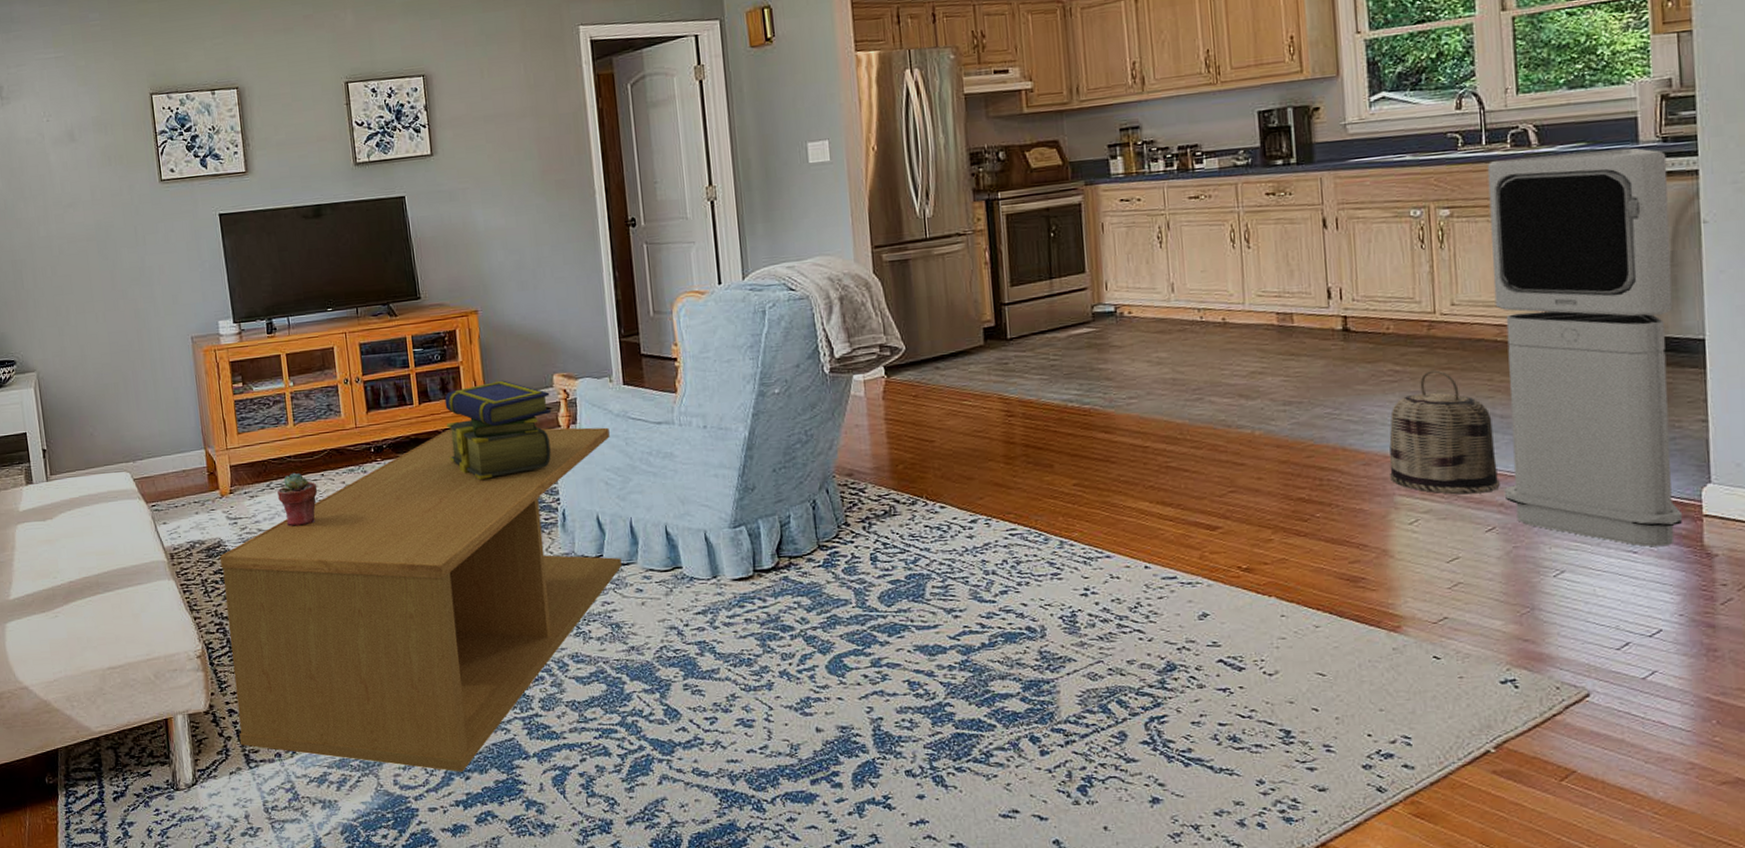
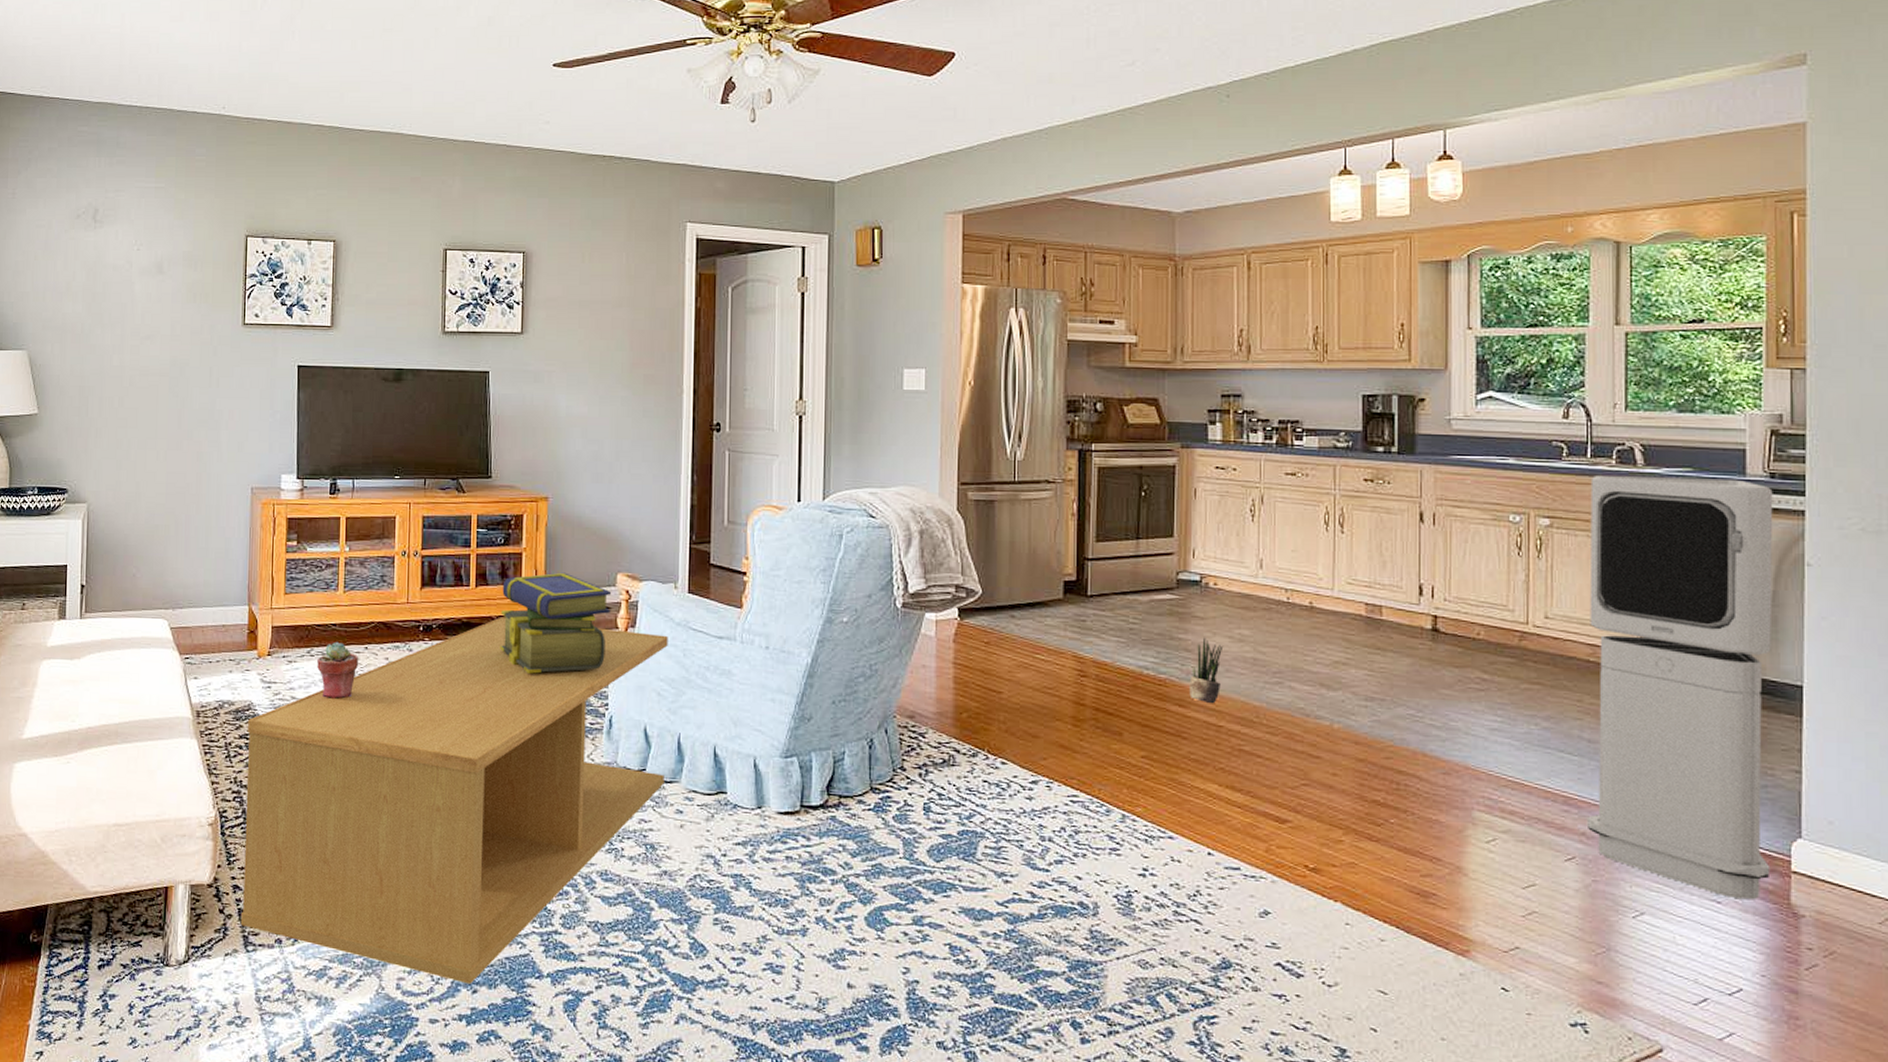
potted plant: none [1113,364,1144,427] -> present [1189,637,1224,704]
basket: present [1389,370,1500,495] -> none [1470,683,1583,819]

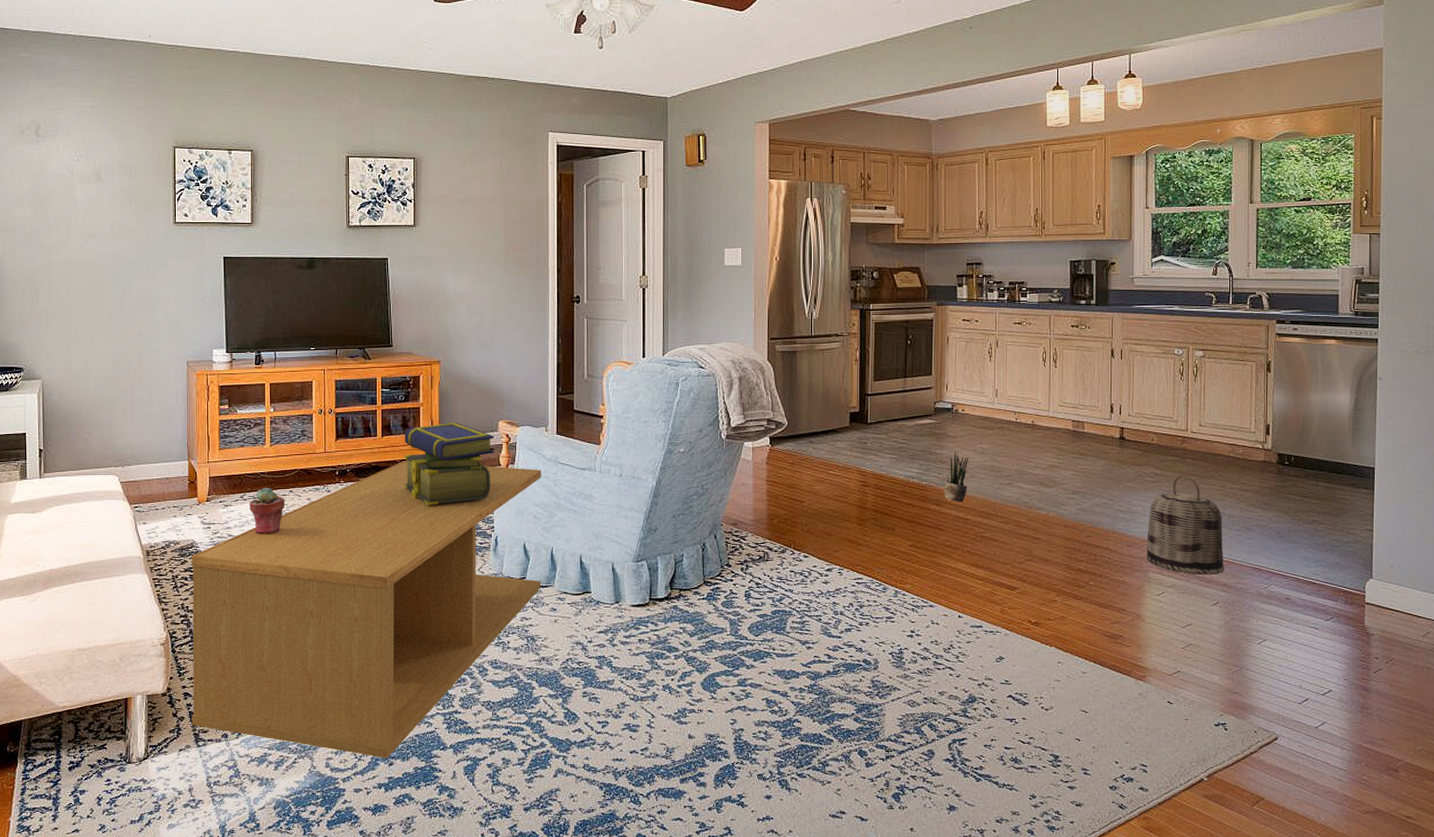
basket: none [1470,683,1583,819] -> present [1146,476,1225,575]
air purifier: present [1586,476,1773,900] -> none [1227,317,1357,626]

